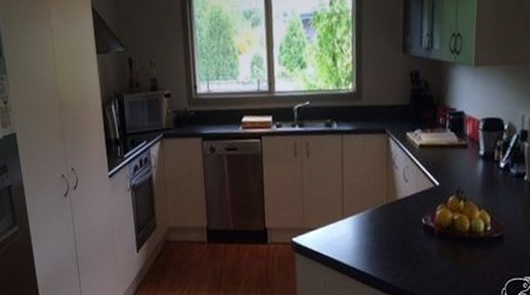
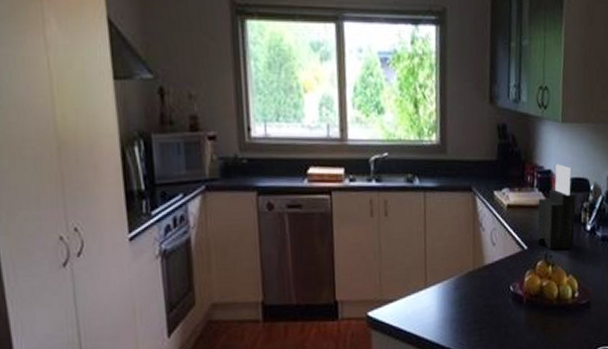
knife block: none [449,105,489,186] -> present [537,164,576,250]

